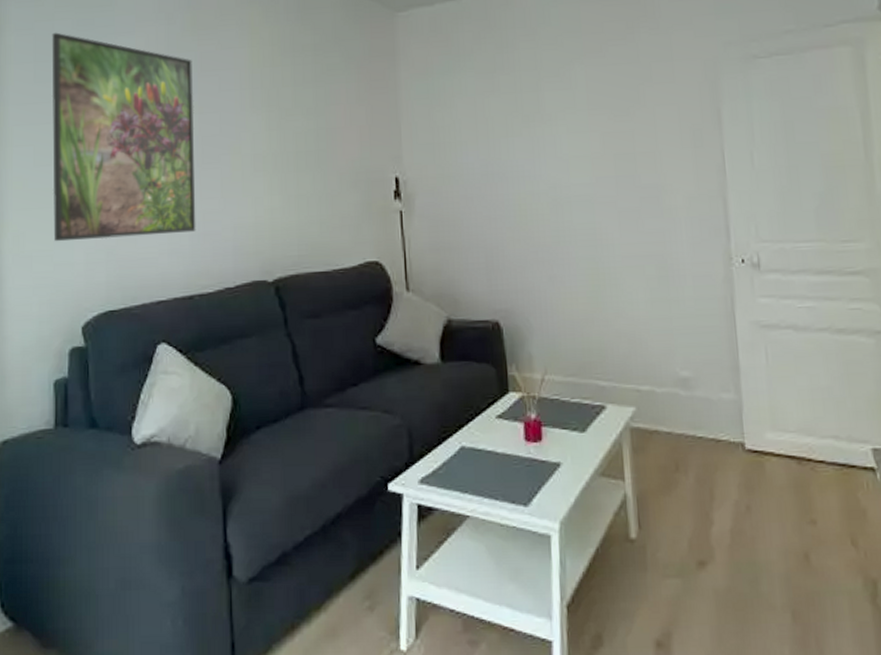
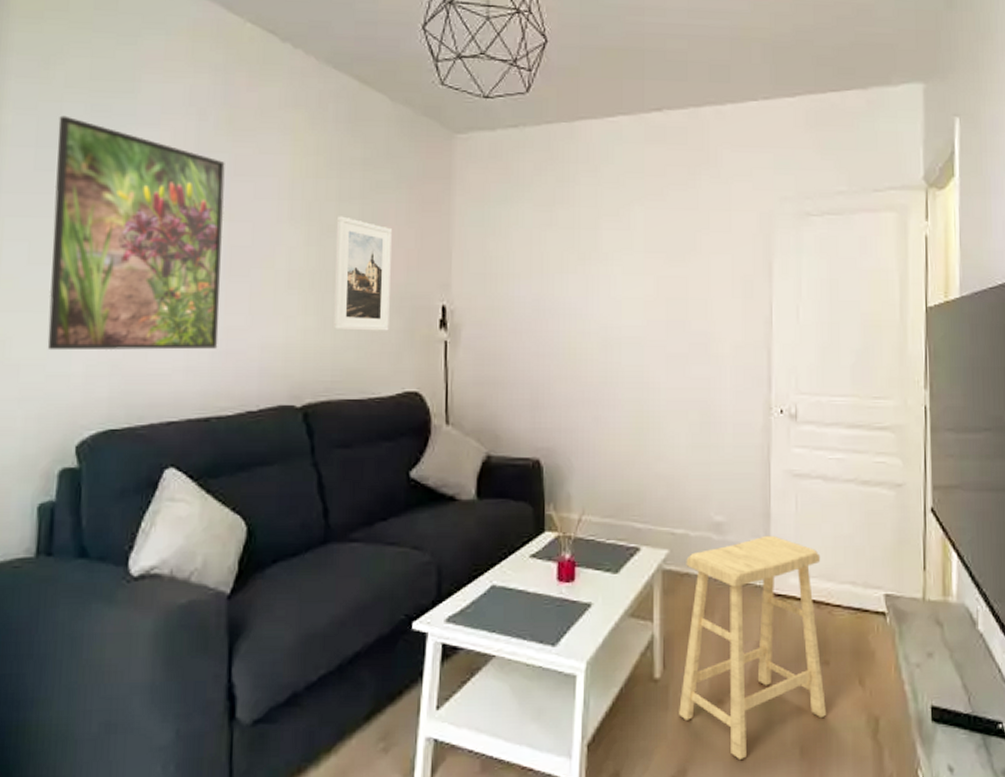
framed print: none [294,100,347,208] -> present [334,216,392,331]
stool: none [654,389,817,625] -> present [679,535,826,761]

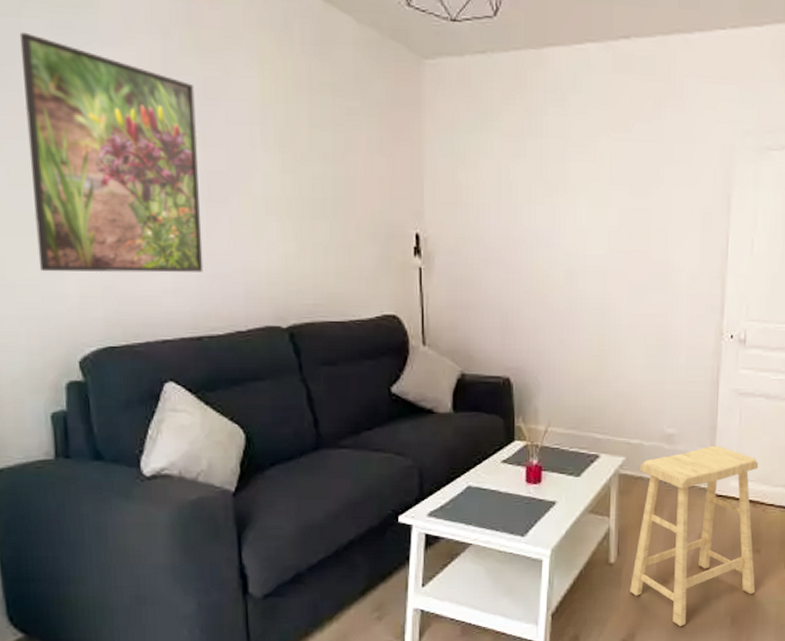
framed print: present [334,216,392,331] -> none [310,143,366,258]

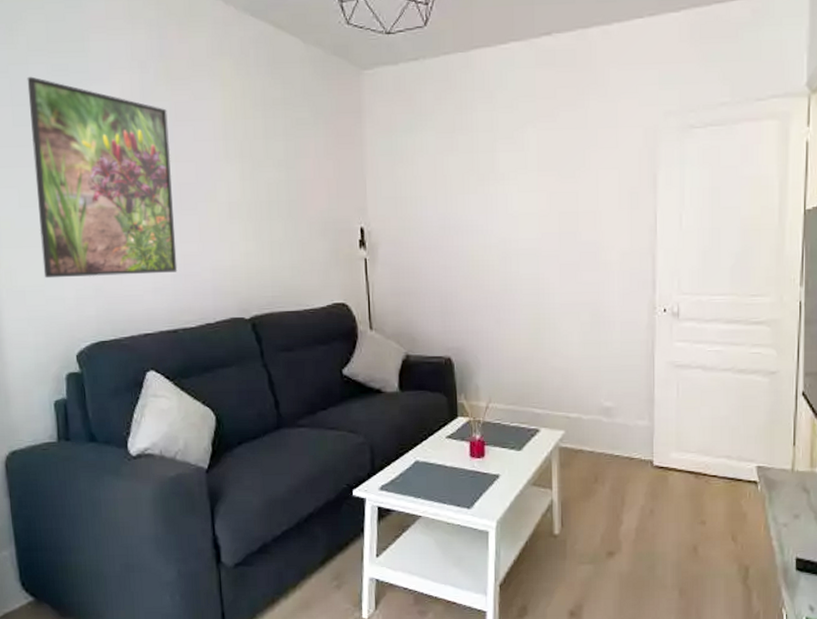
stool: present [630,445,759,627] -> none [575,418,702,599]

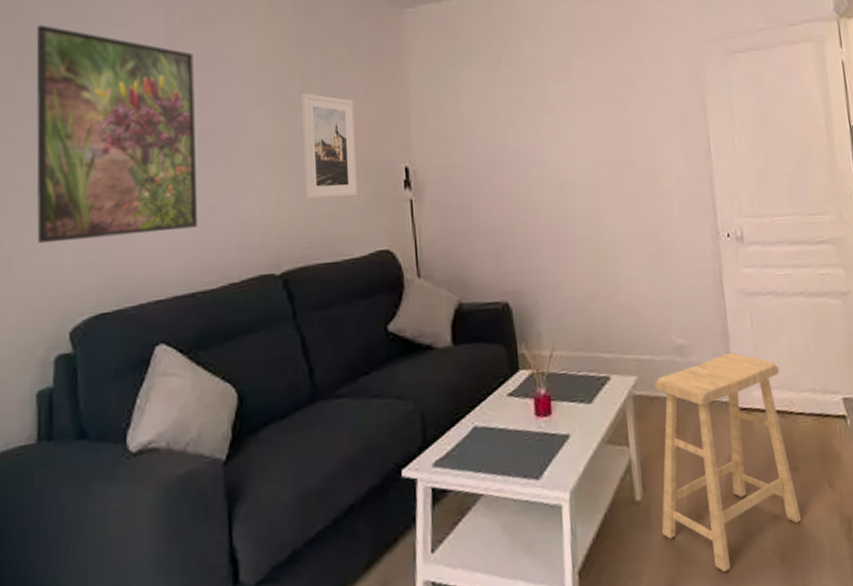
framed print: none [266,152,317,253] -> present [302,93,357,199]
stool: none [575,418,702,599] -> present [654,352,801,573]

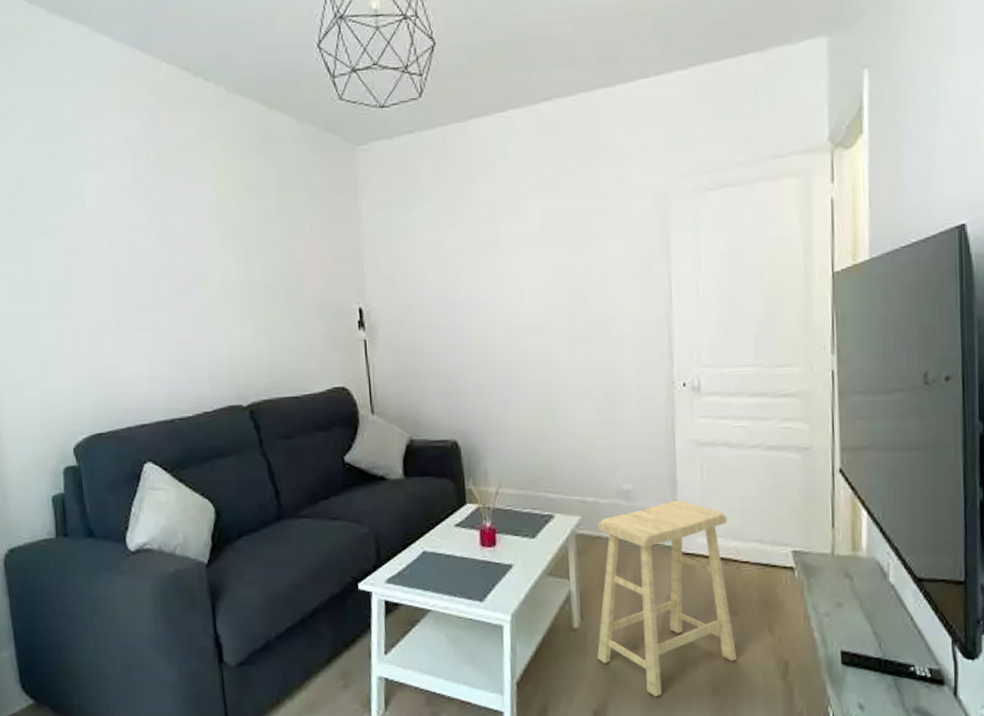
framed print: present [36,25,198,244] -> none [21,167,173,371]
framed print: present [302,93,357,199] -> none [260,234,314,337]

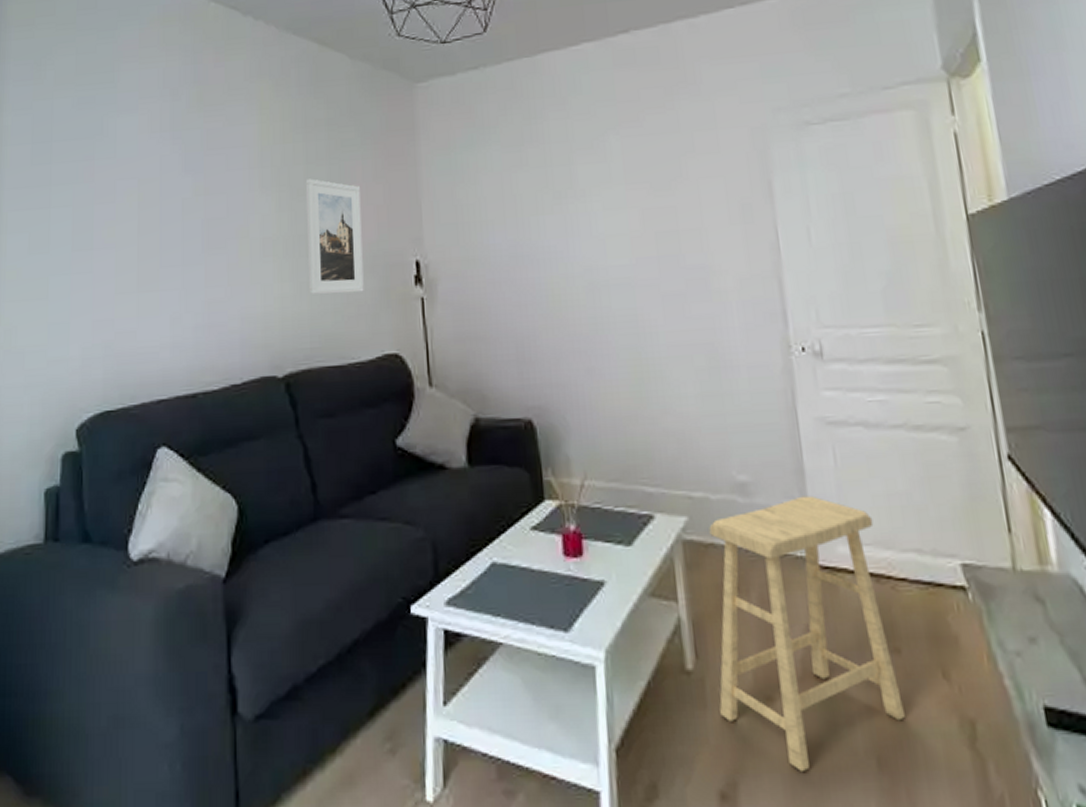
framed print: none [260,234,314,337] -> present [306,179,364,295]

